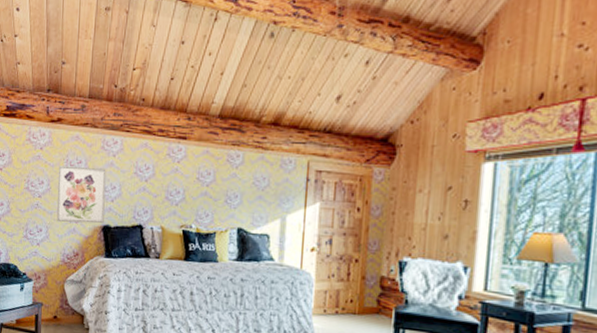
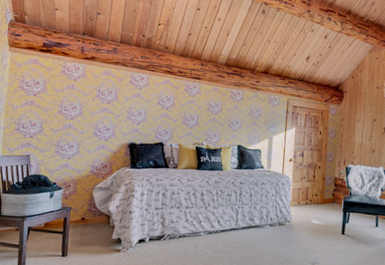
wall art: present [57,166,106,224] -> none [88,94,134,142]

